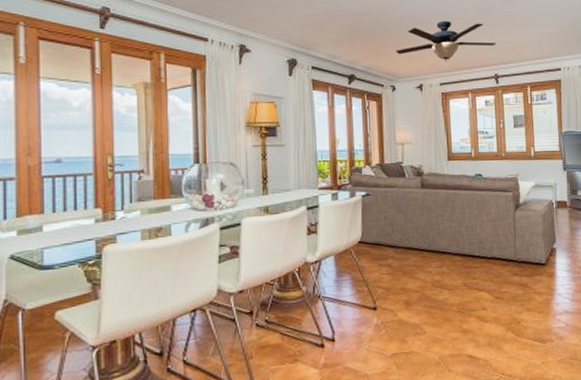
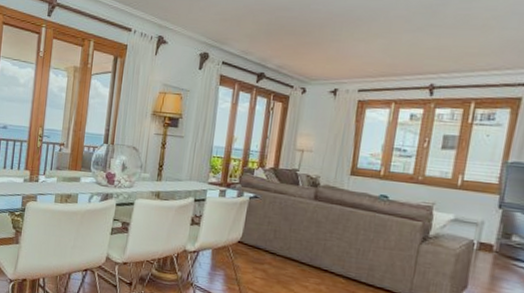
ceiling fan: present [395,20,497,61] -> none [313,18,441,65]

